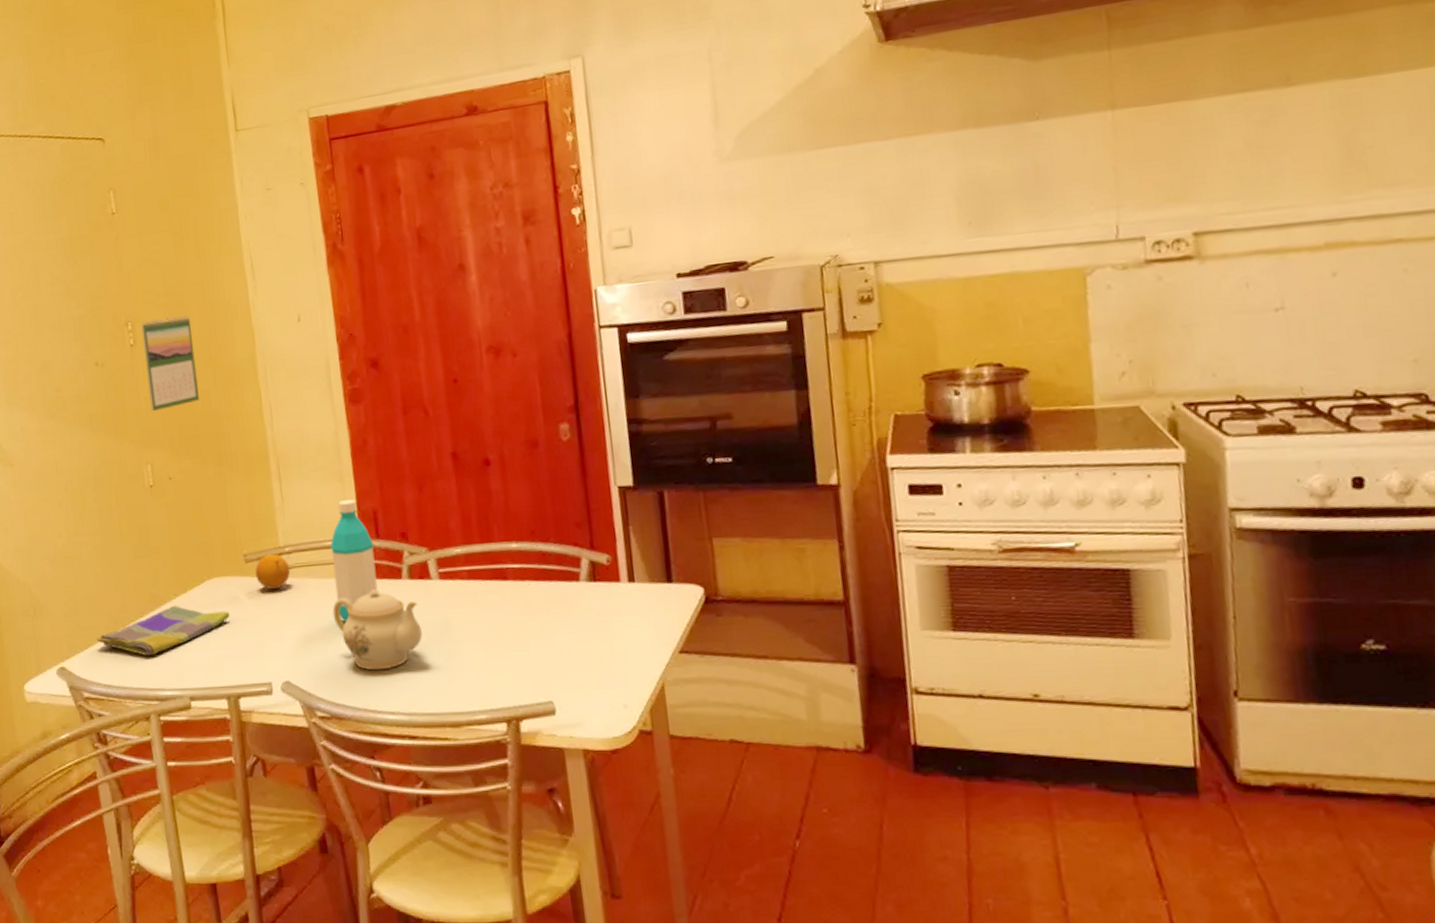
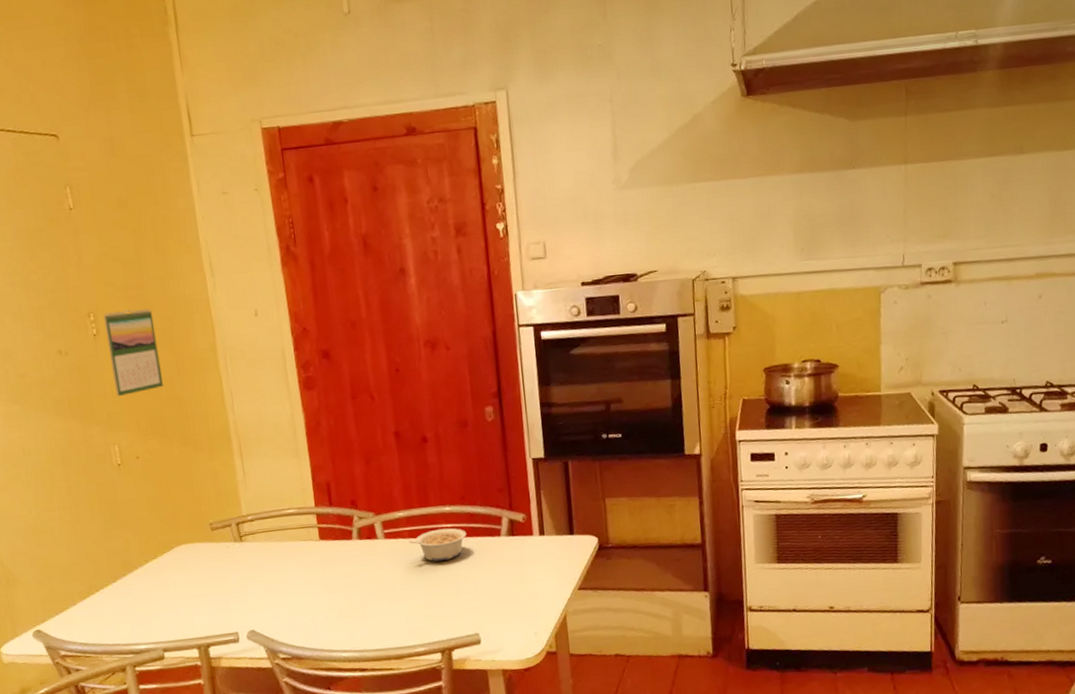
dish towel: present [96,605,230,656] -> none [70,569,198,616]
fruit: present [255,554,291,590] -> none [220,522,254,553]
water bottle: present [329,499,378,622] -> none [288,473,332,577]
teapot: present [332,590,422,671] -> none [291,549,370,617]
legume: none [467,569,538,609] -> present [408,528,467,562]

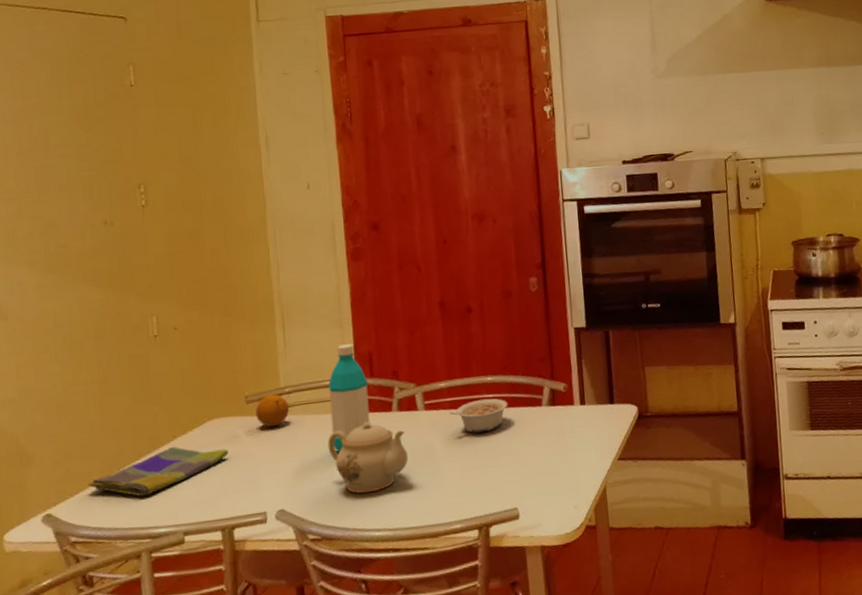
dish towel: none [70,569,198,616] -> present [87,446,229,497]
calendar: present [103,309,163,397] -> none [154,181,209,267]
fruit: none [220,522,254,553] -> present [255,394,290,427]
water bottle: none [288,473,332,577] -> present [327,344,370,452]
teapot: none [291,549,370,617] -> present [327,422,408,494]

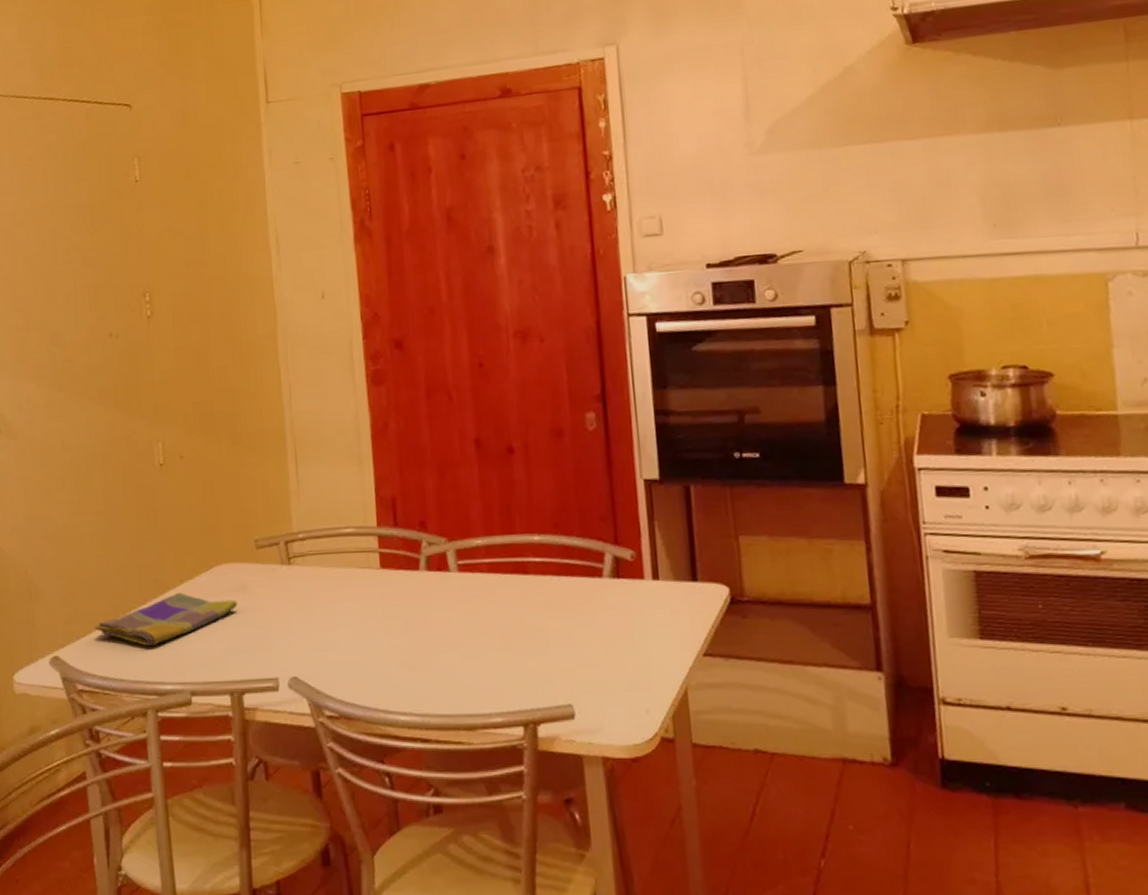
fruit: present [255,394,290,427] -> none [266,540,304,578]
water bottle: present [327,344,370,452] -> none [345,485,394,614]
teapot: present [327,422,408,494] -> none [345,581,438,668]
legume: present [449,398,508,433] -> none [487,562,560,605]

